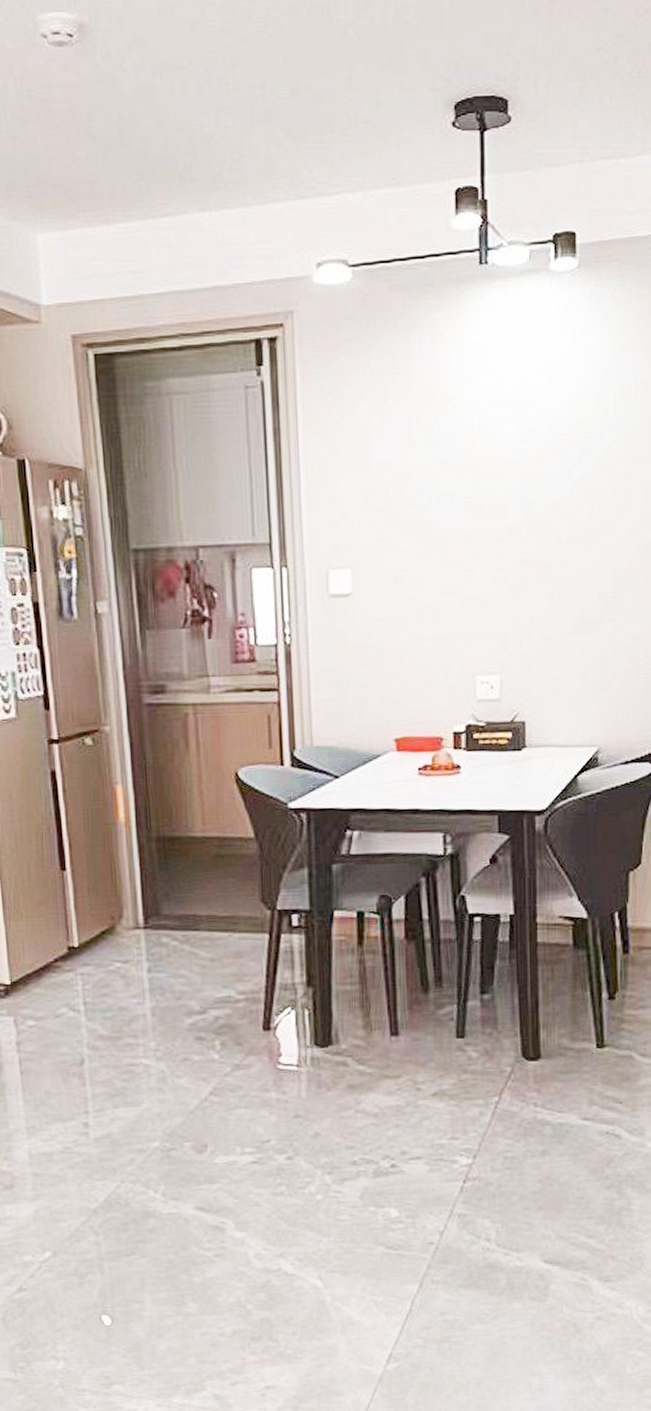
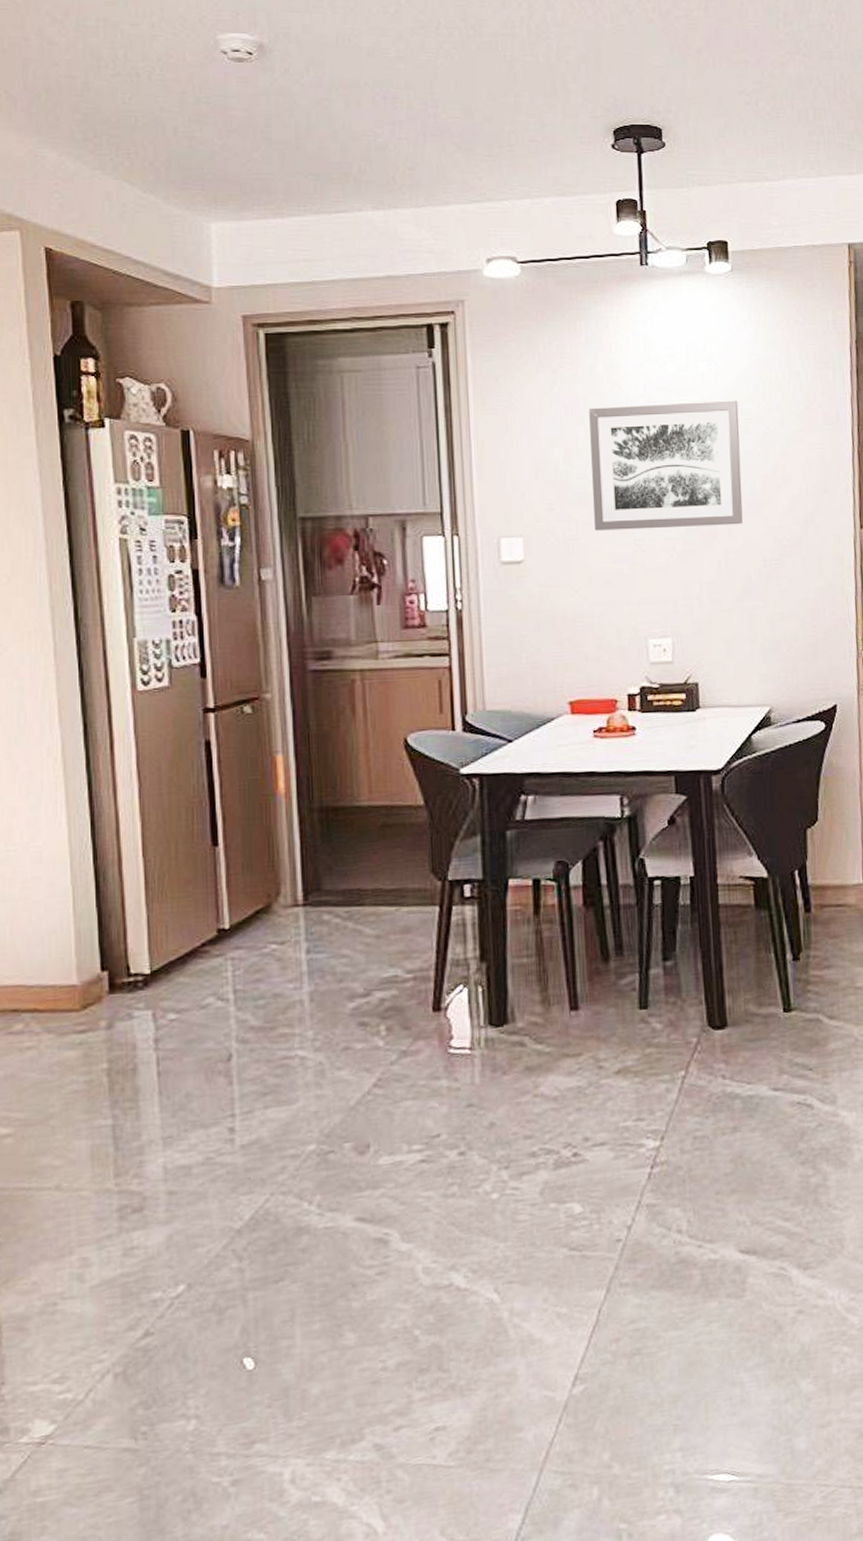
wall art: none [421,416,580,562] -> present [589,400,743,531]

